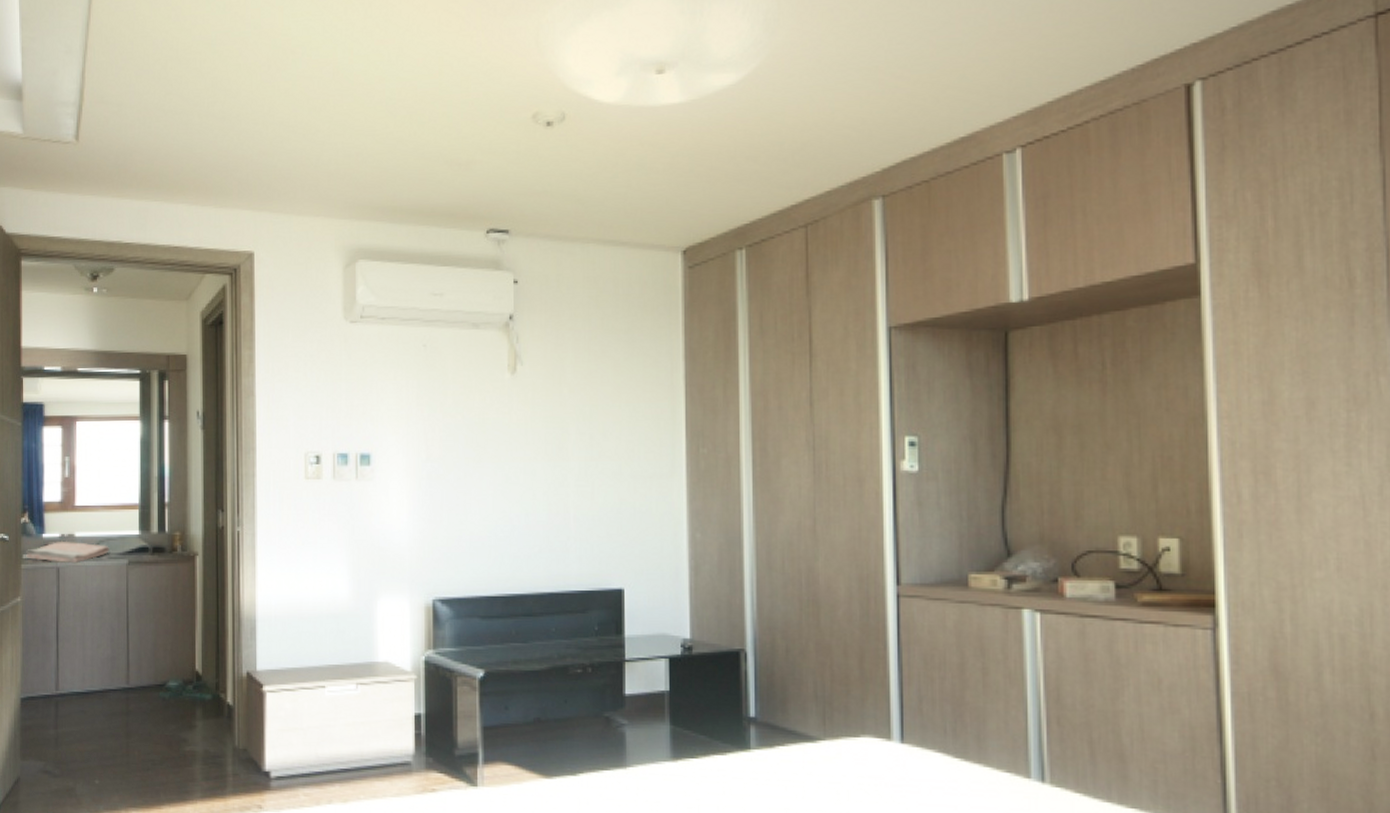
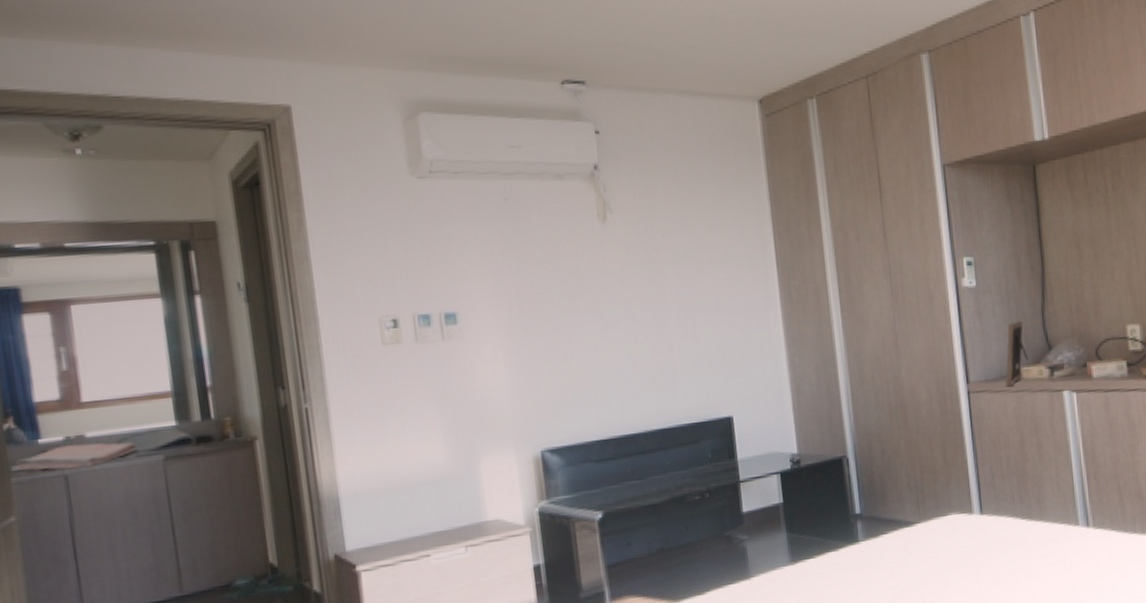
picture frame: none [947,518,979,596] -> present [1006,321,1029,387]

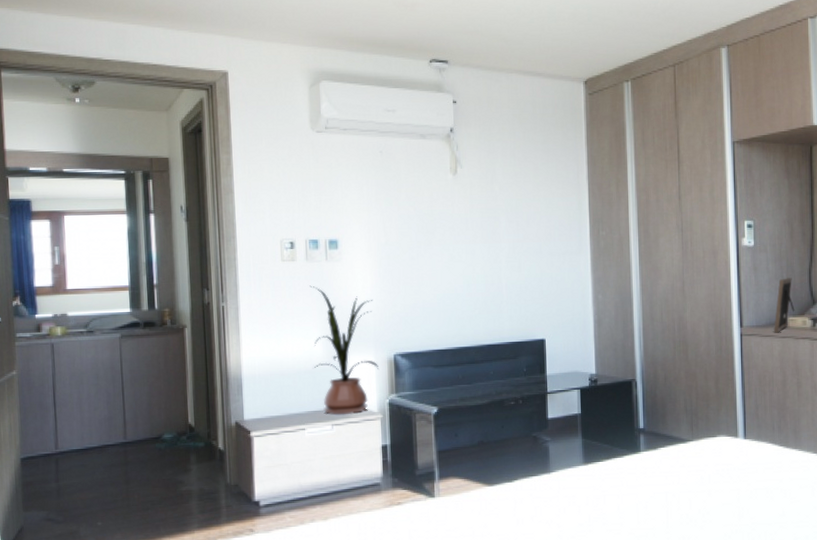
towel: present [15,442,137,471] -> none [19,320,102,340]
house plant: none [423,373,522,534] -> present [310,285,378,415]

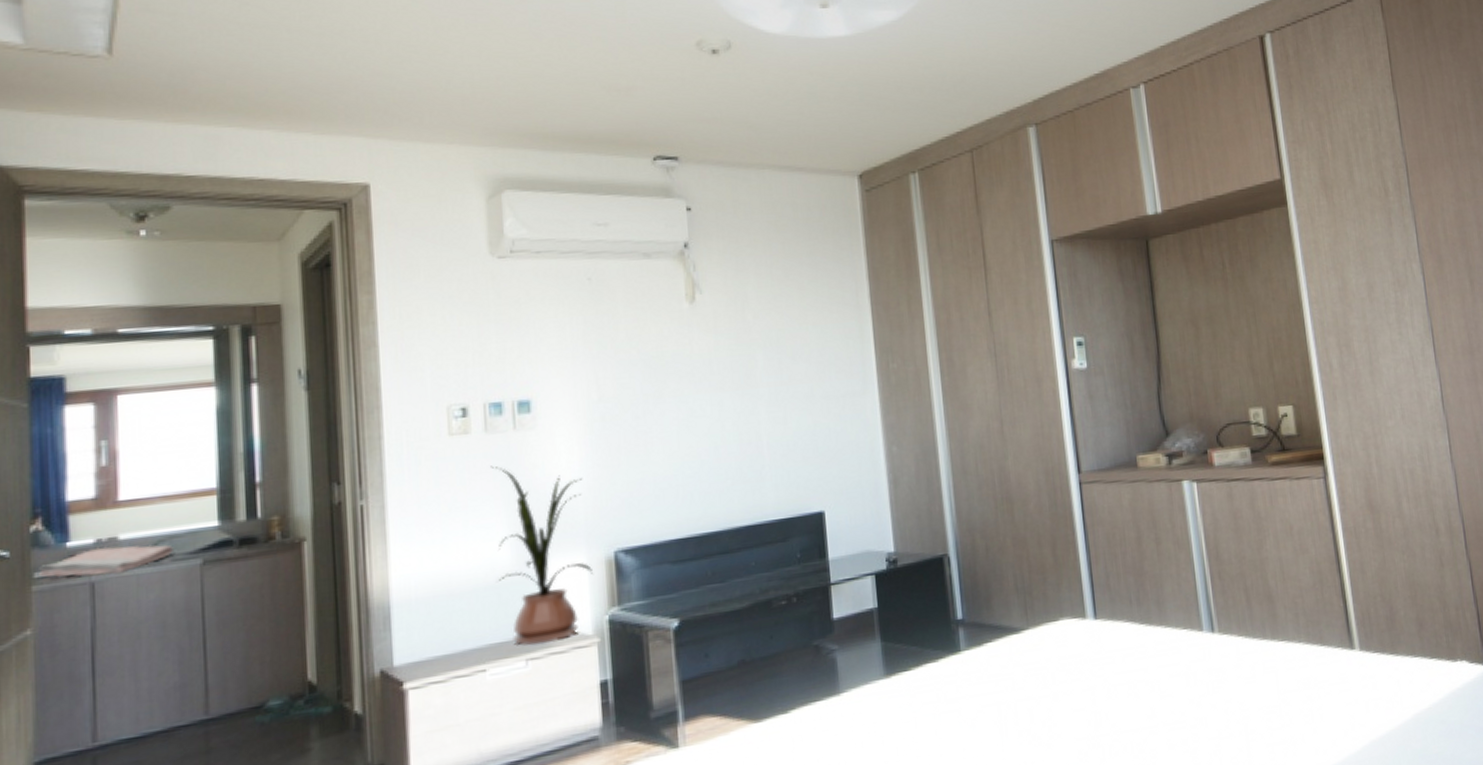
towel: none [19,320,102,340] -> present [39,544,173,578]
picture frame: present [774,278,795,333] -> none [1120,405,1145,477]

